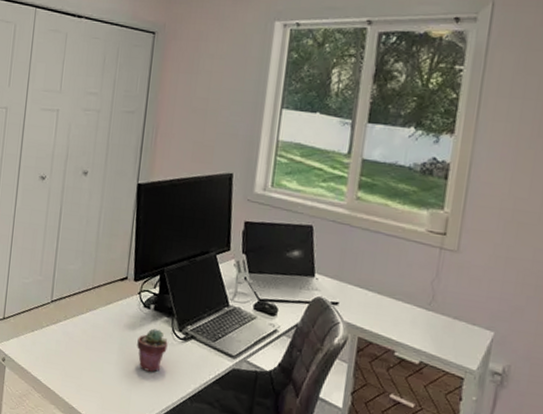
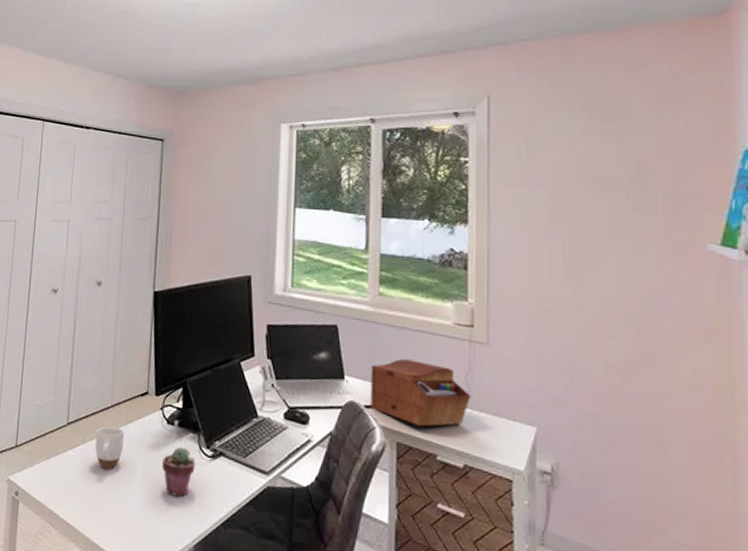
mug: none [76,306,103,345] -> present [95,426,124,470]
sewing box: none [336,261,435,326] -> present [370,359,471,427]

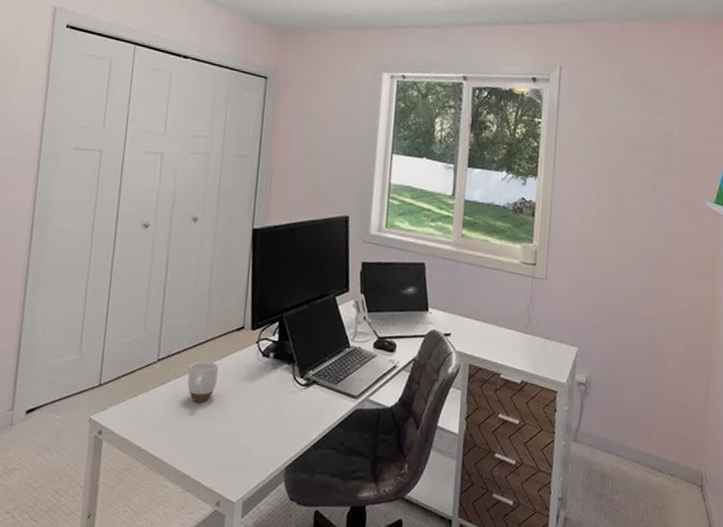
potted succulent: present [162,447,195,497] -> none [256,378,289,424]
sewing box: present [370,359,471,427] -> none [449,293,530,351]

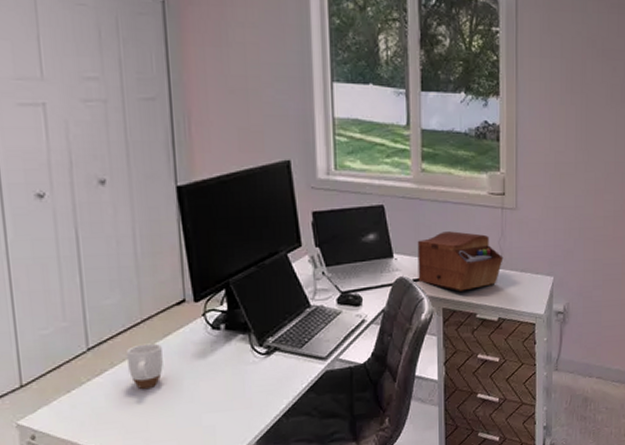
sewing box: none [449,293,530,351] -> present [417,231,503,292]

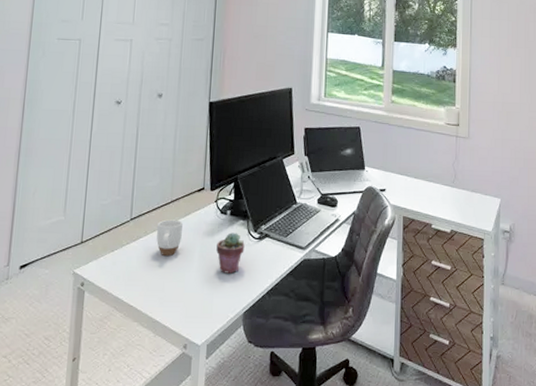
potted succulent: none [211,350,249,400] -> present [216,232,245,274]
sewing box: present [417,231,503,292] -> none [384,152,457,204]

